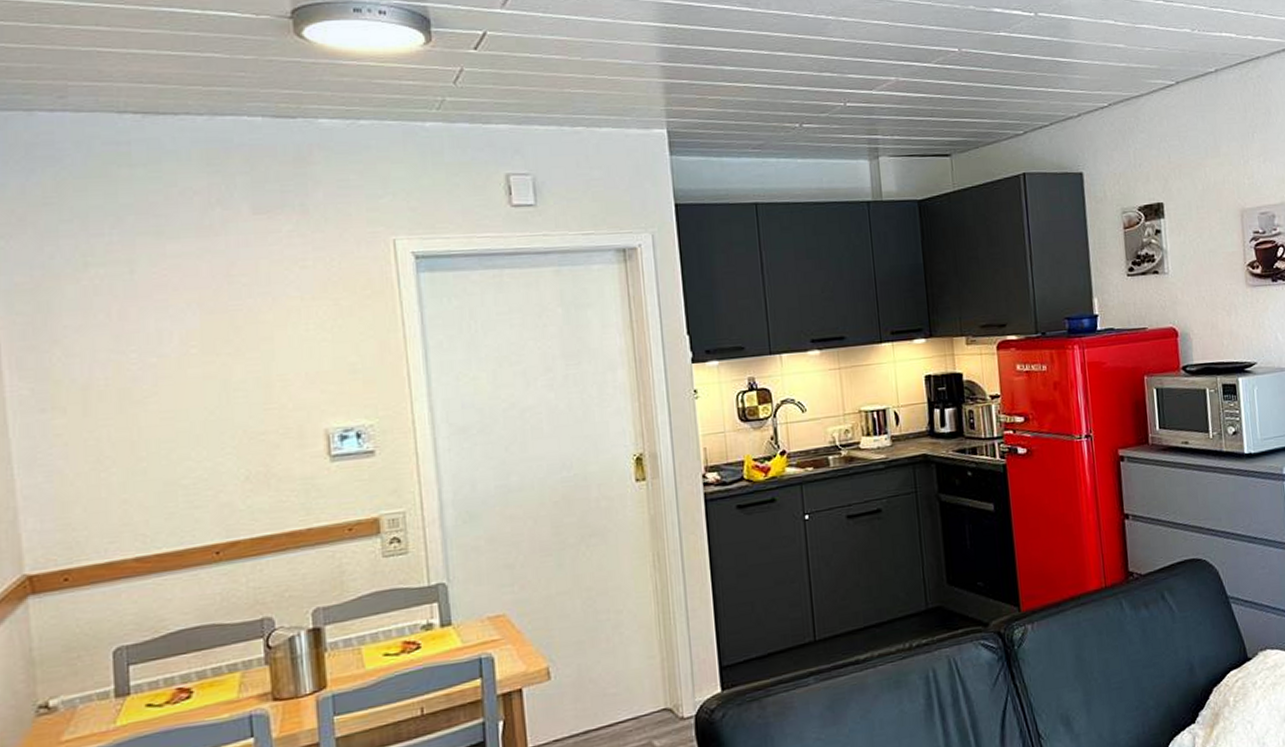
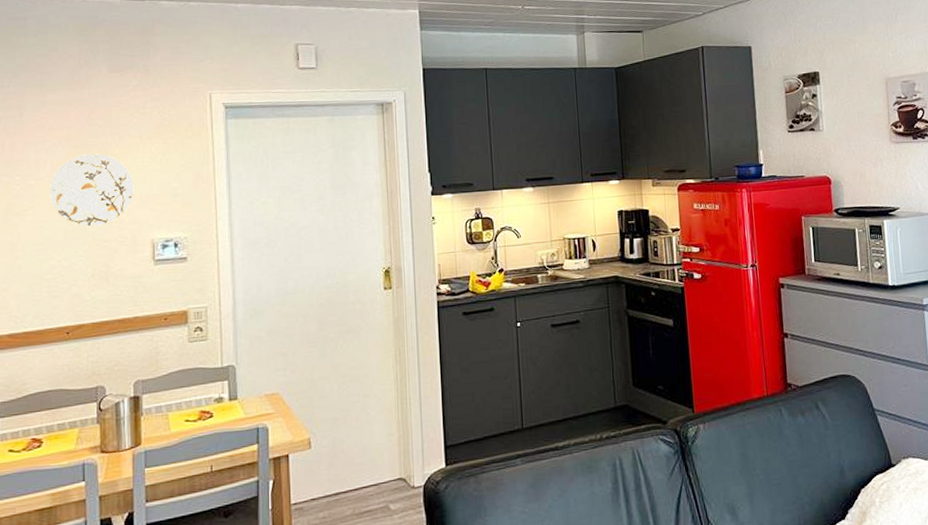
decorative plate: none [179,320,297,416] -> present [50,153,134,227]

